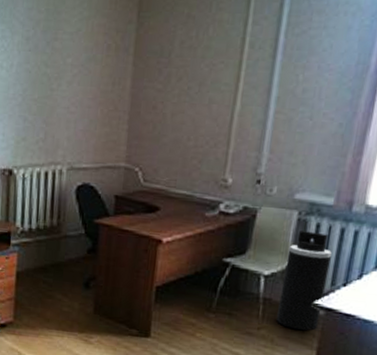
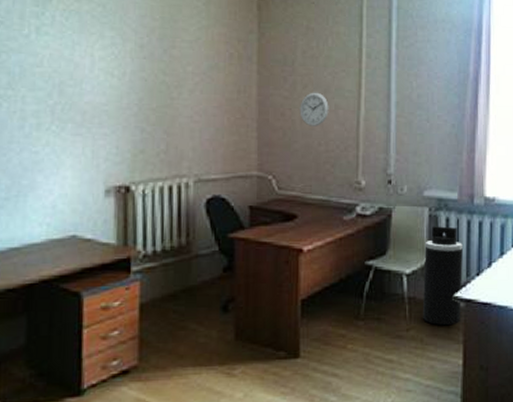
wall clock: none [171,85,203,121] -> present [299,92,329,126]

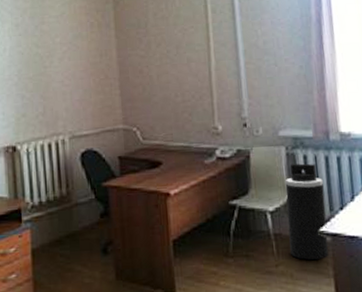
wall clock: present [299,92,329,126] -> none [155,49,182,80]

